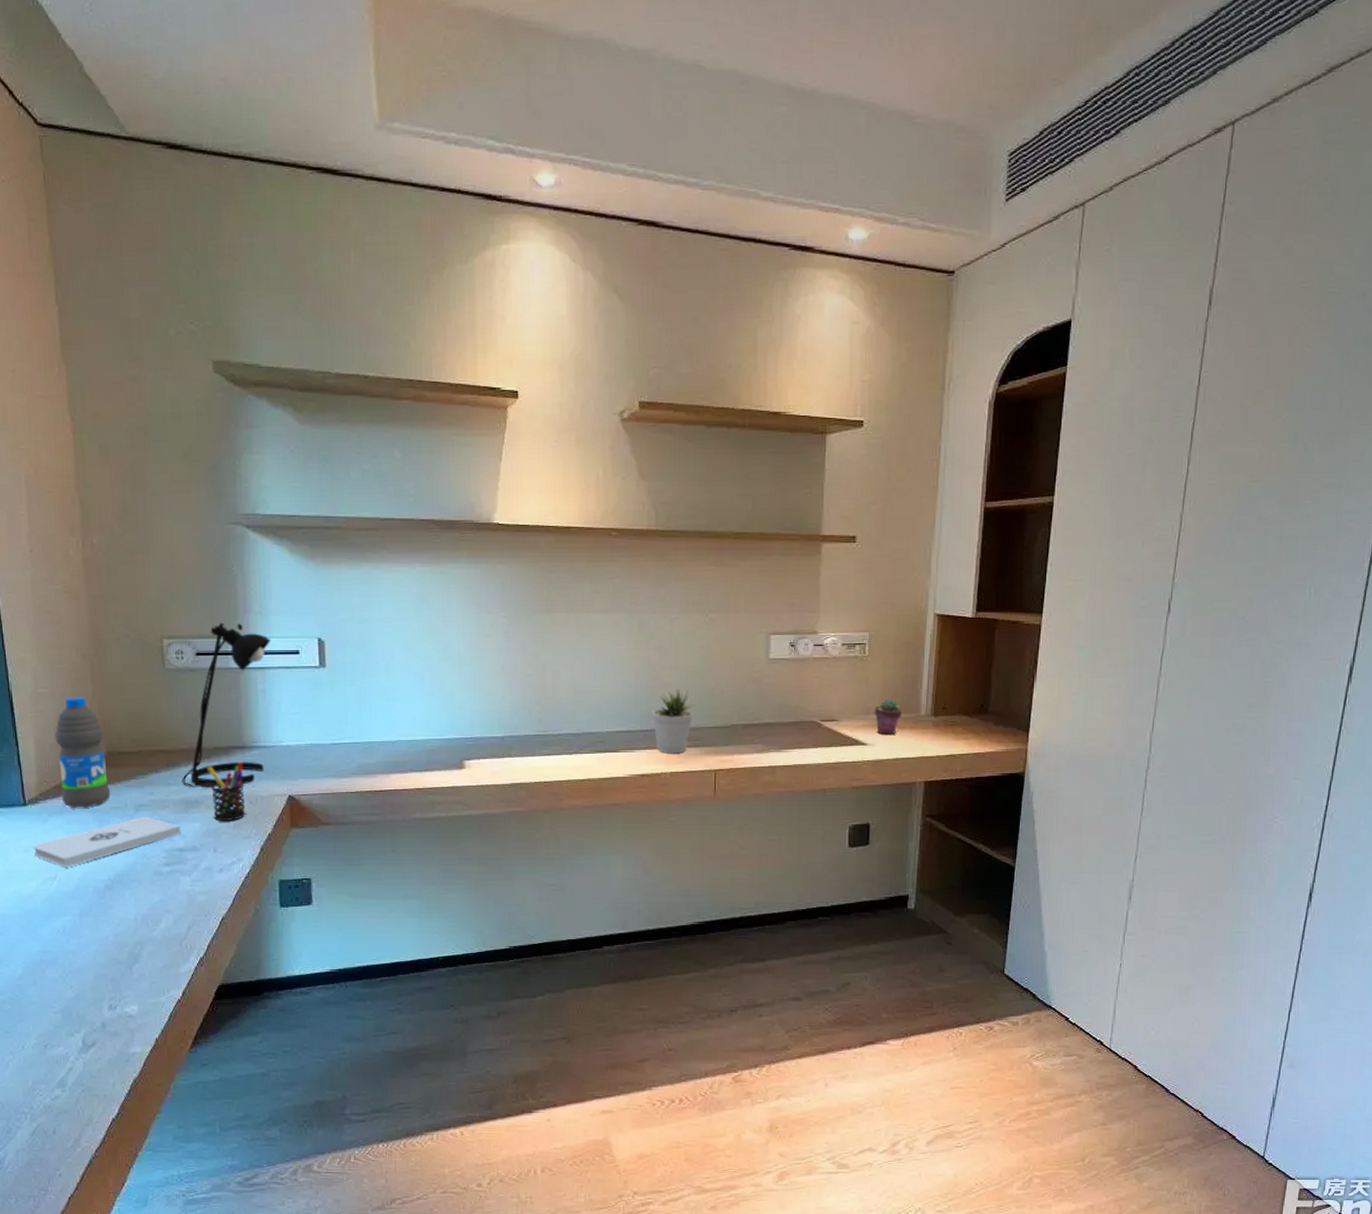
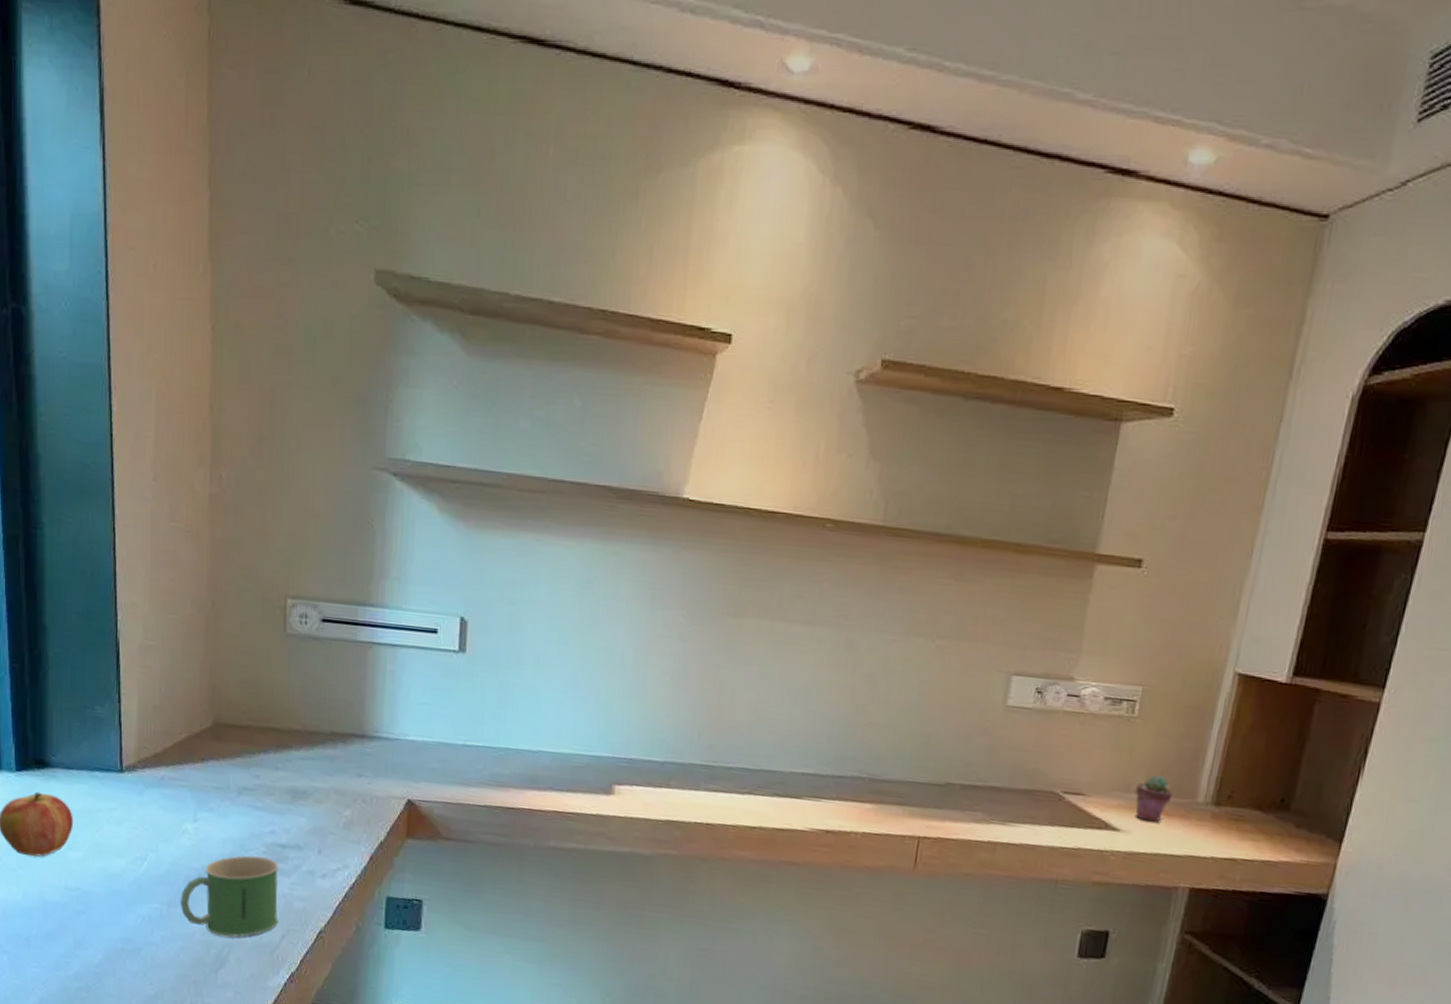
notepad: present [33,816,180,868] -> none [125,801,284,849]
water bottle: present [54,696,111,808] -> none [160,654,214,784]
mug: none [91,862,184,936] -> present [180,855,279,938]
desk lamp: present [182,623,271,789] -> none [291,587,408,780]
pen holder: present [206,762,246,821] -> none [320,753,360,821]
potted plant: present [652,689,695,754] -> none [847,729,904,810]

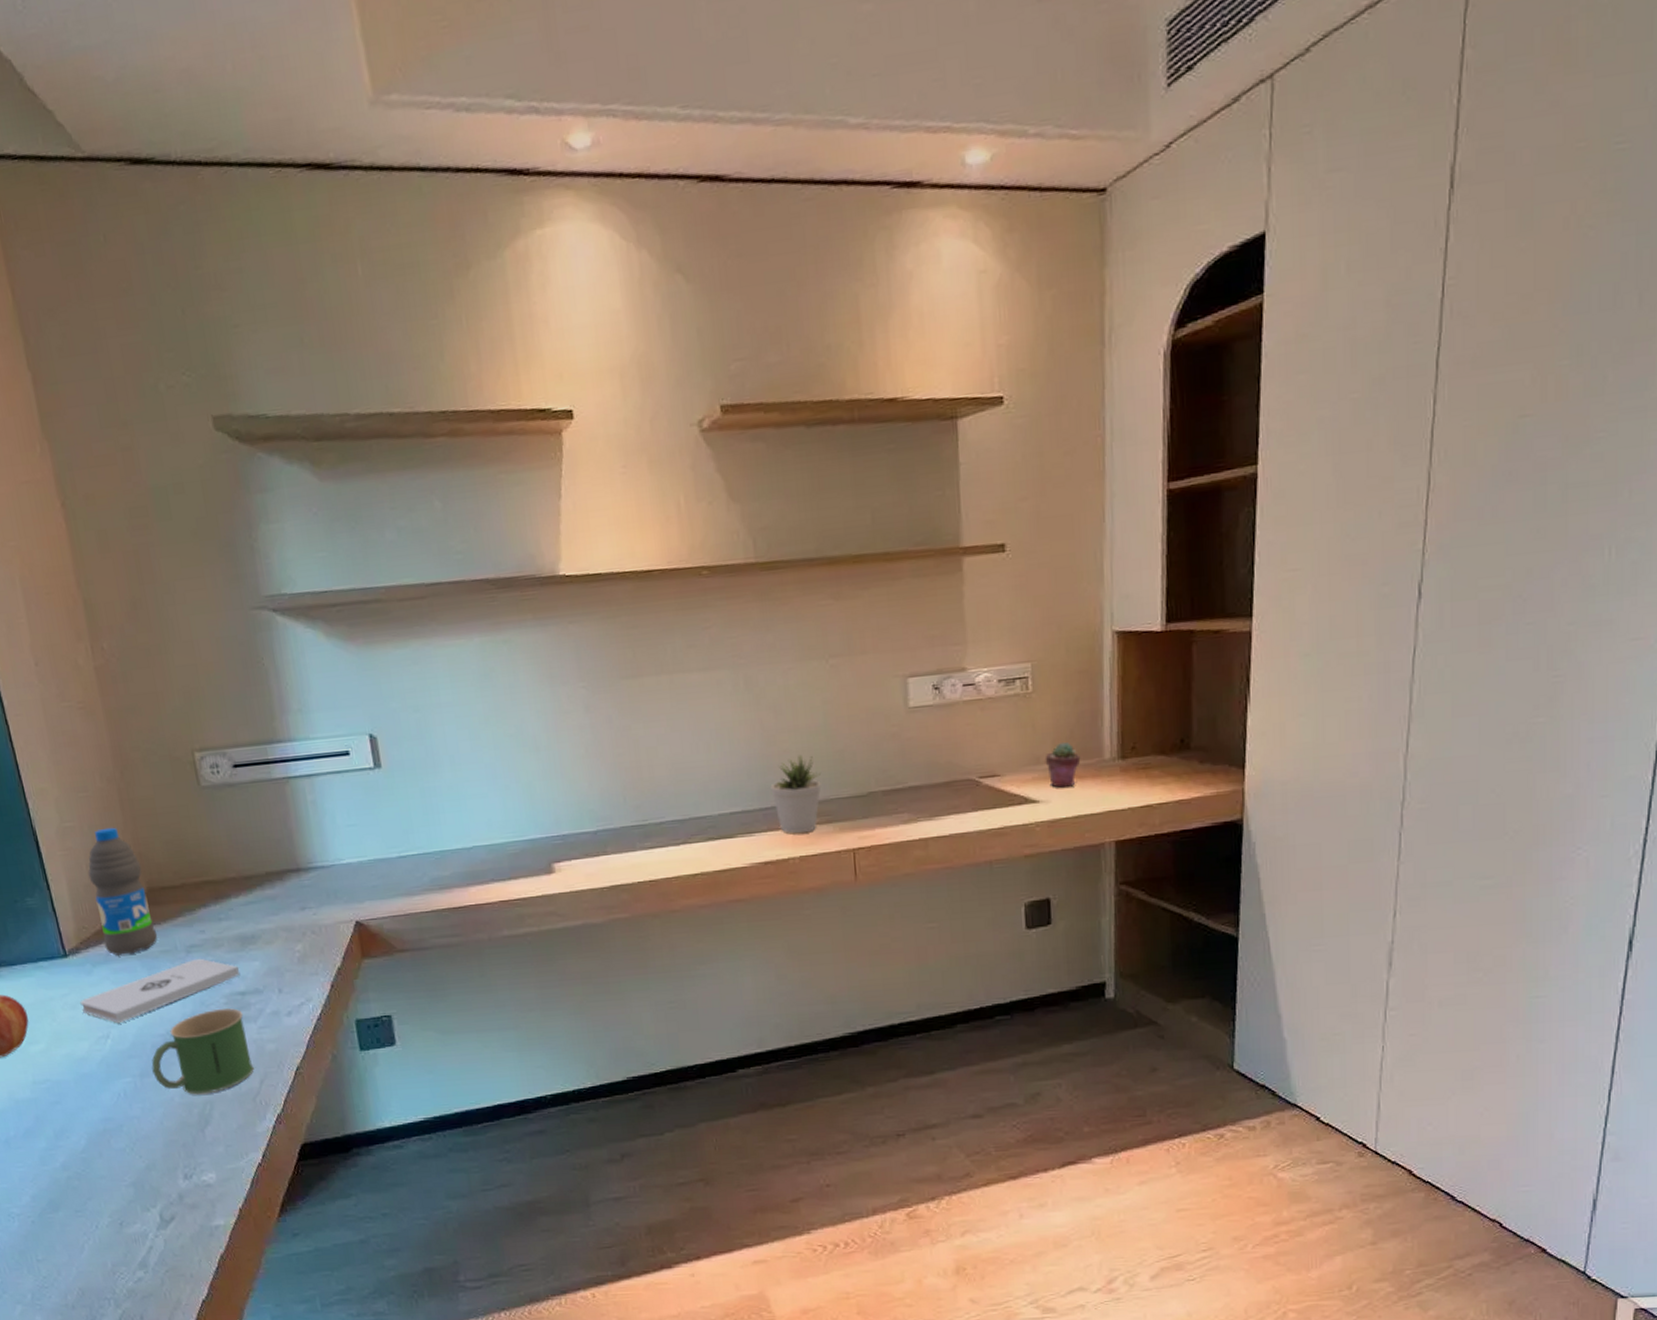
notepad: none [125,801,284,849] -> present [80,958,239,1024]
water bottle: none [160,654,214,784] -> present [88,827,158,956]
potted plant: none [847,729,904,810] -> present [770,754,822,834]

